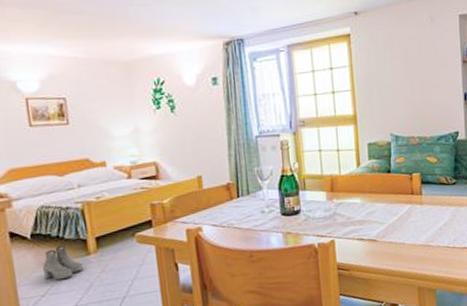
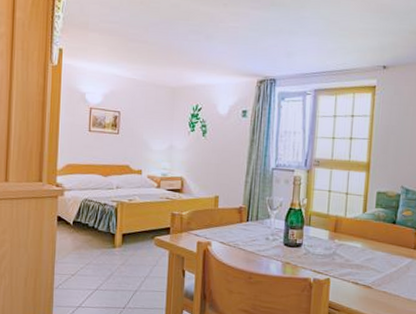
boots: present [43,245,83,281] -> none [77,235,108,265]

